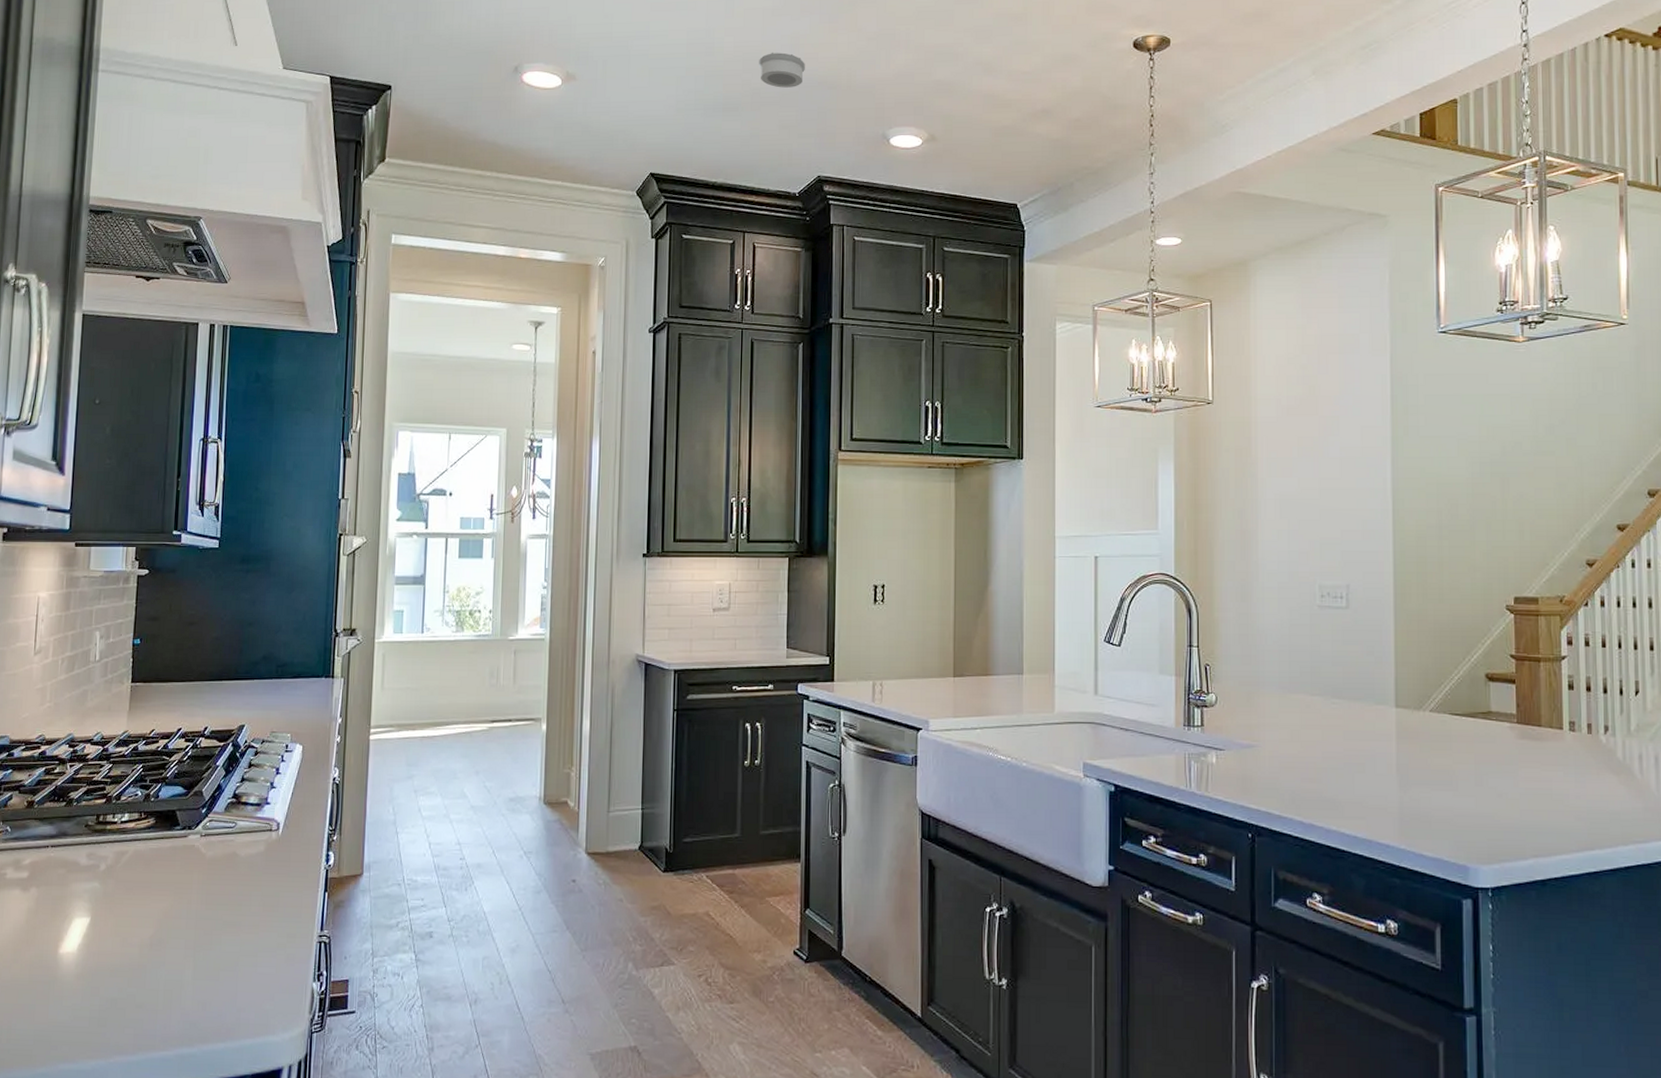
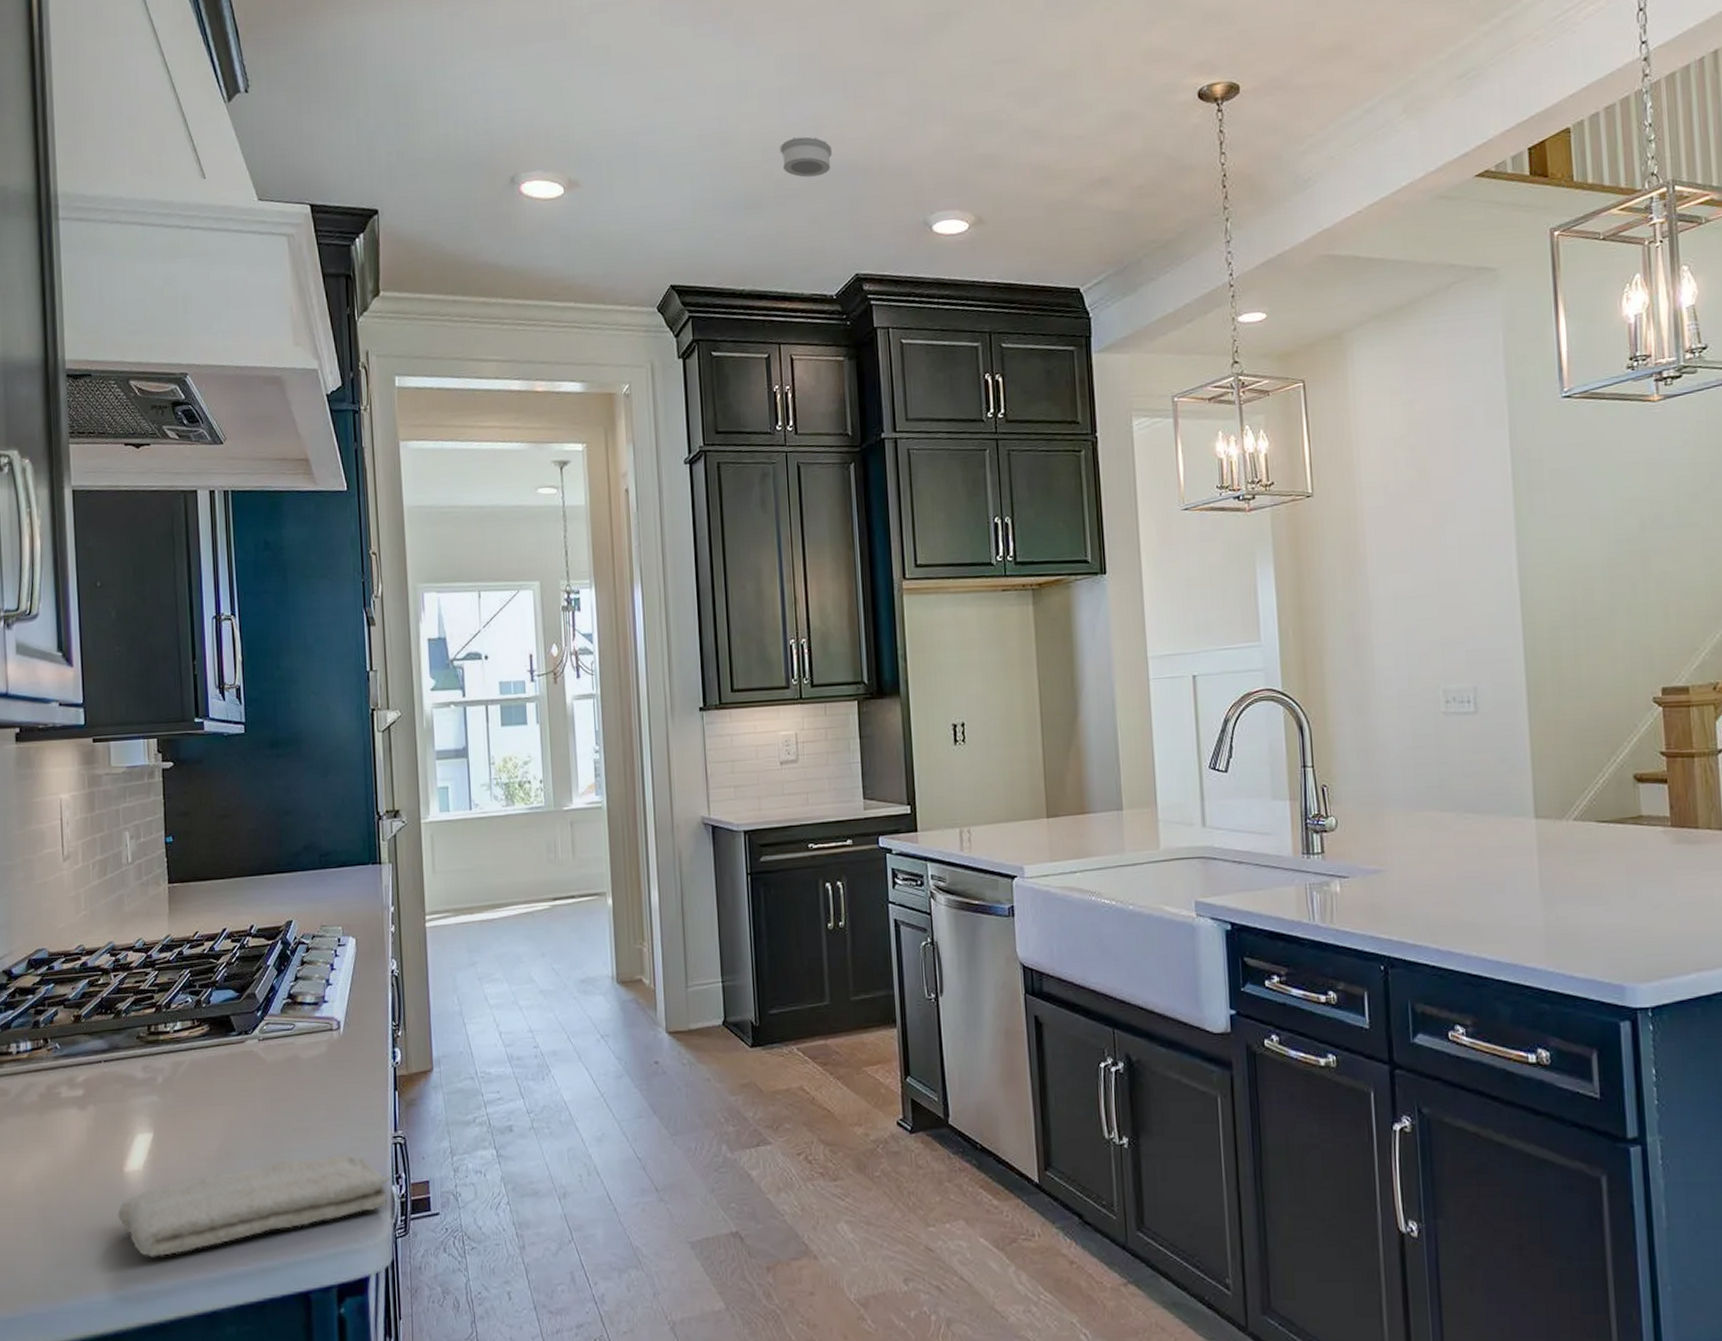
washcloth: none [47,949,313,1038] -> present [118,1154,391,1257]

